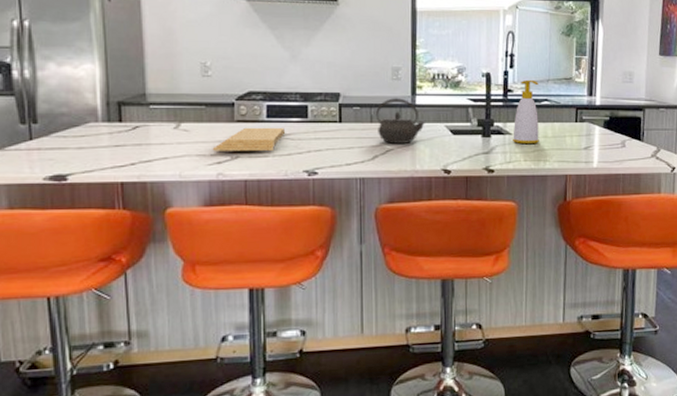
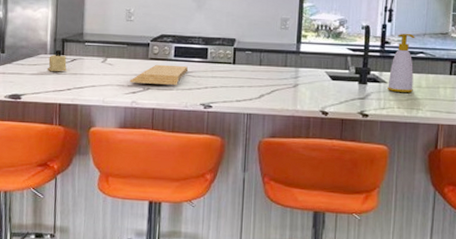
candle: none [99,116,128,144] -> present [46,50,67,72]
kettle: present [376,98,425,145] -> none [265,45,307,87]

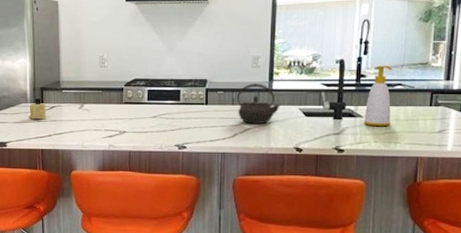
cutting board: present [129,64,188,85] -> none [106,108,161,127]
kettle: none [265,45,307,87] -> present [237,84,280,125]

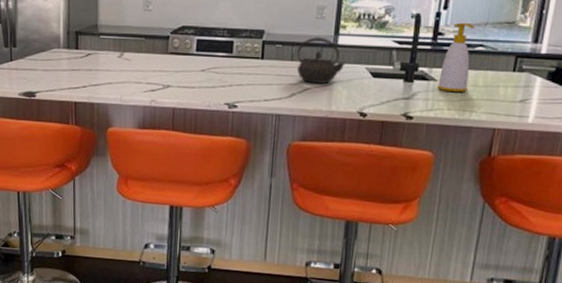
candle: present [28,99,47,120] -> none [60,44,82,68]

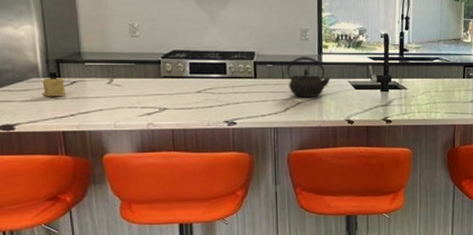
candle: none [60,44,82,68] -> present [41,73,67,97]
soap bottle: present [437,22,475,93] -> none [408,40,431,98]

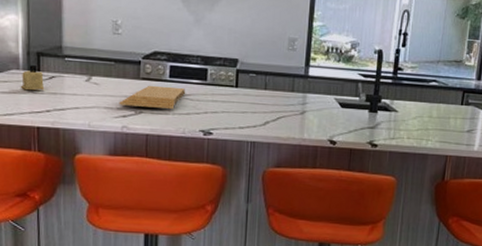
cutting board: none [142,82,206,104] -> present [119,85,185,109]
kettle: present [287,57,331,98] -> none [270,68,316,113]

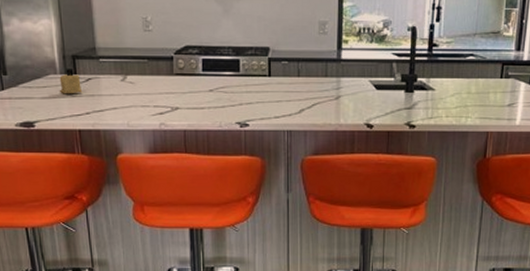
cutting board: present [119,85,185,109] -> none [155,80,219,103]

